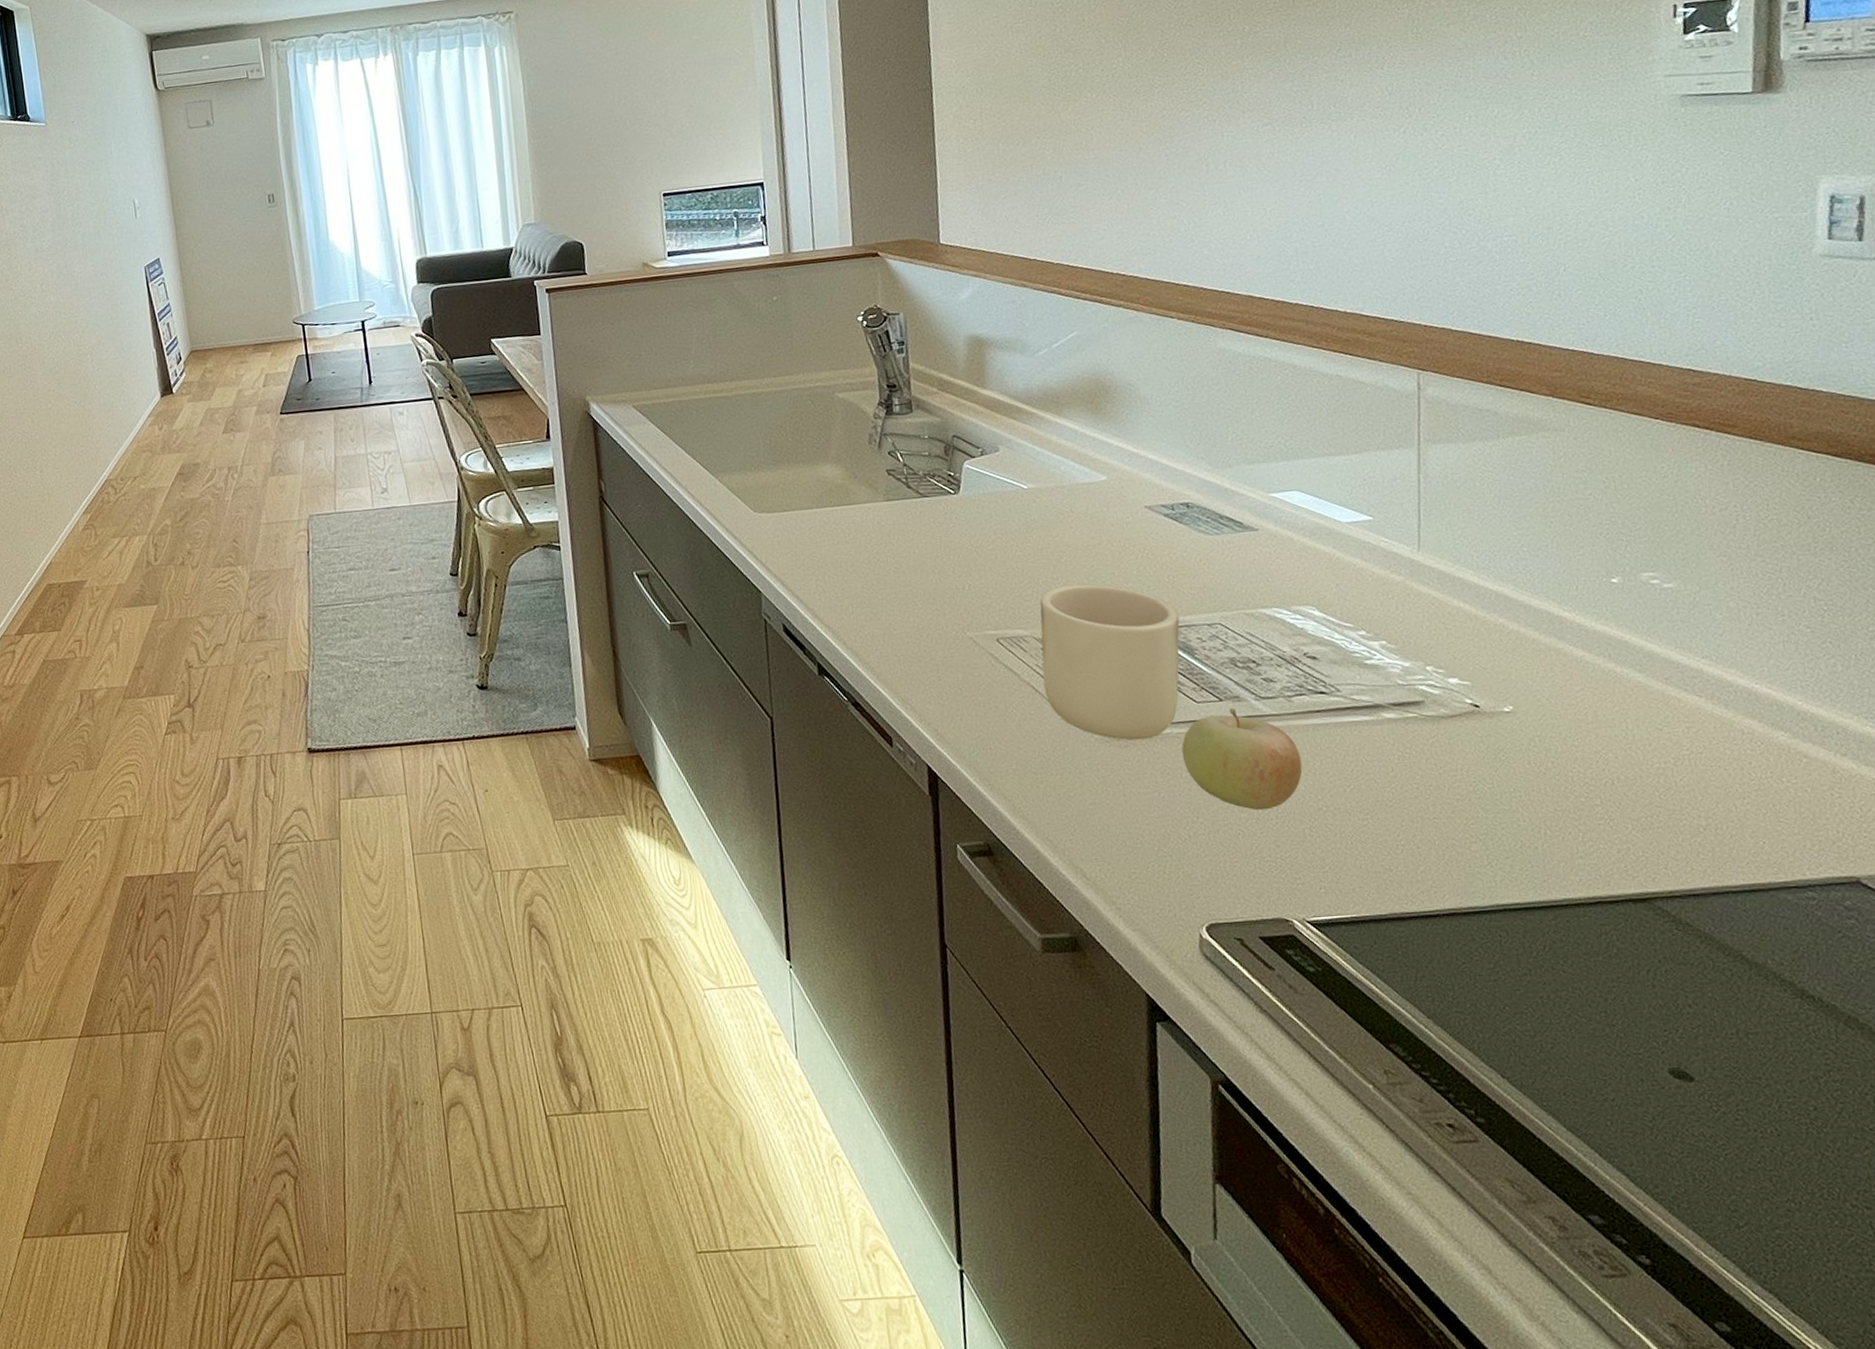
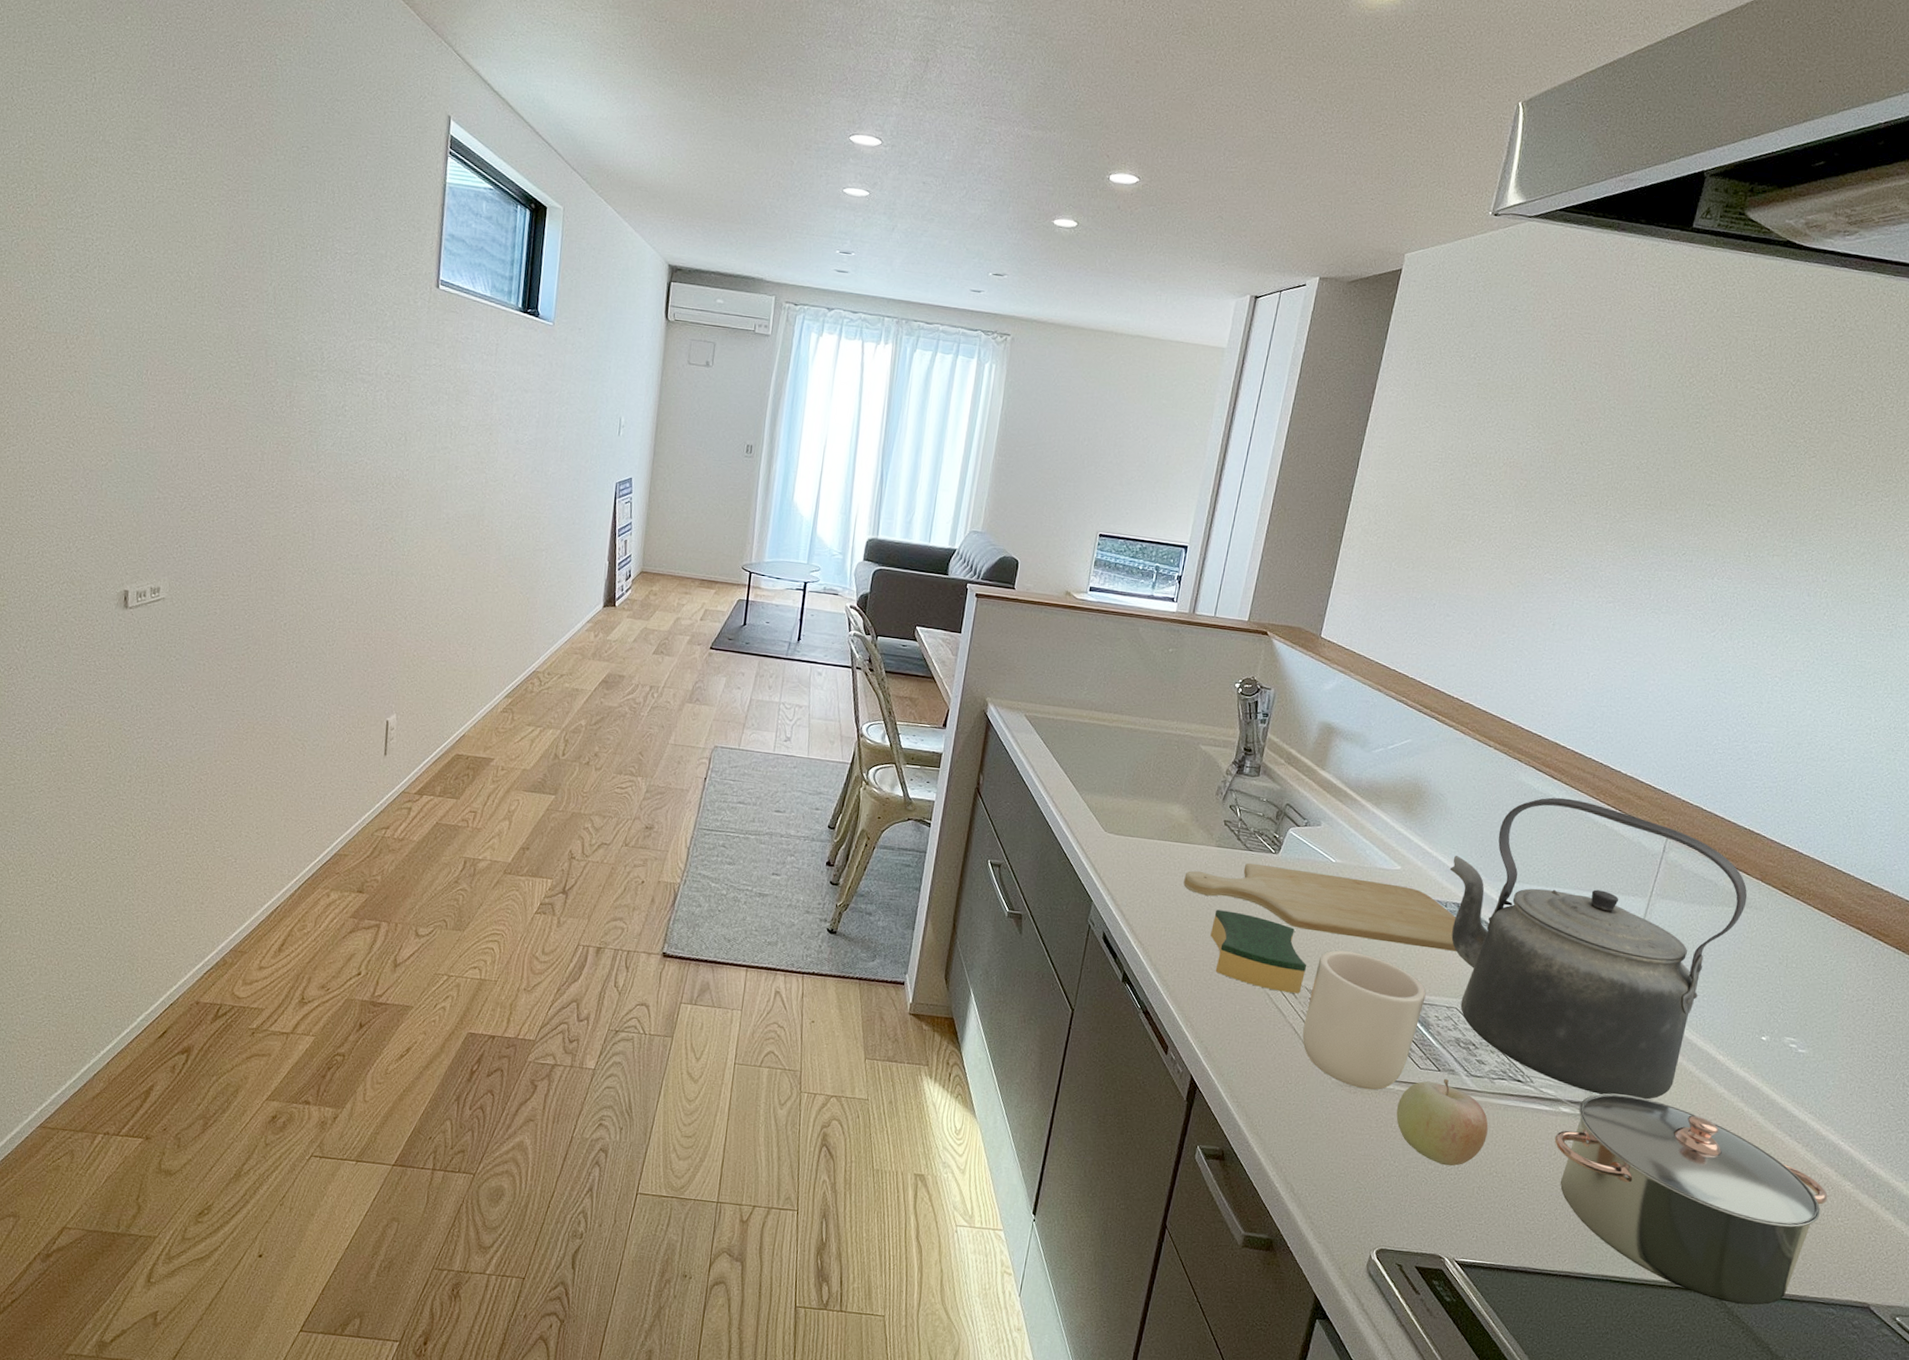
chopping board: none [858,497,1201,572] -> present [1183,862,1457,951]
sponge: none [904,568,1029,648] -> present [1210,909,1307,994]
kettle: none [1165,353,1542,689] -> present [1449,797,1748,1100]
cooking pot: none [1386,681,1761,909] -> present [1554,1093,1828,1305]

